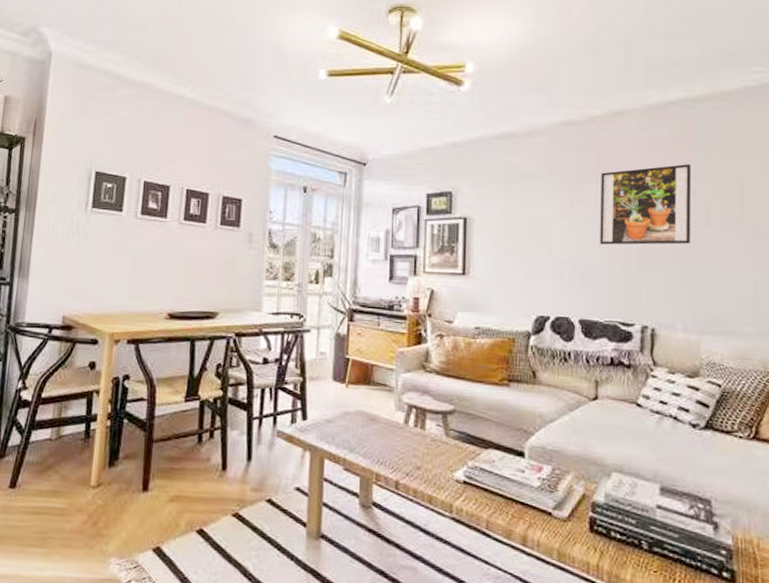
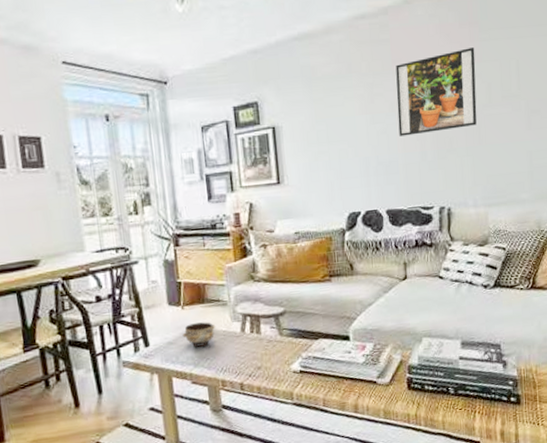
ceramic bowl: none [342,404,379,431] -> present [182,322,216,347]

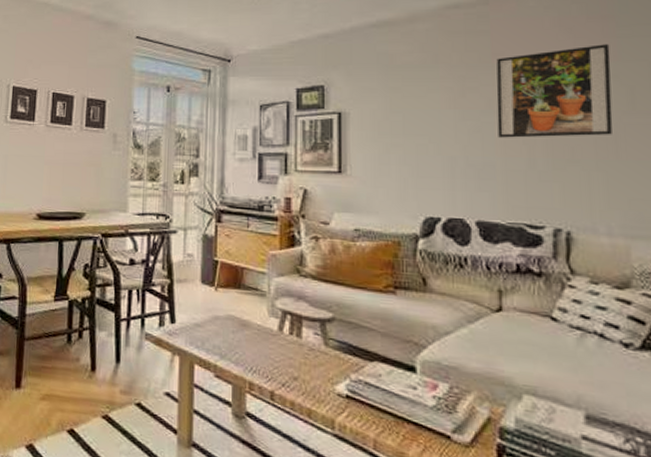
ceramic bowl: present [182,322,216,347] -> none [212,308,250,337]

